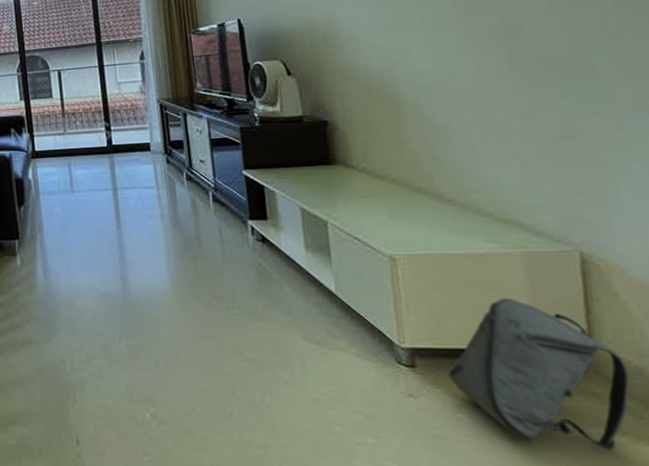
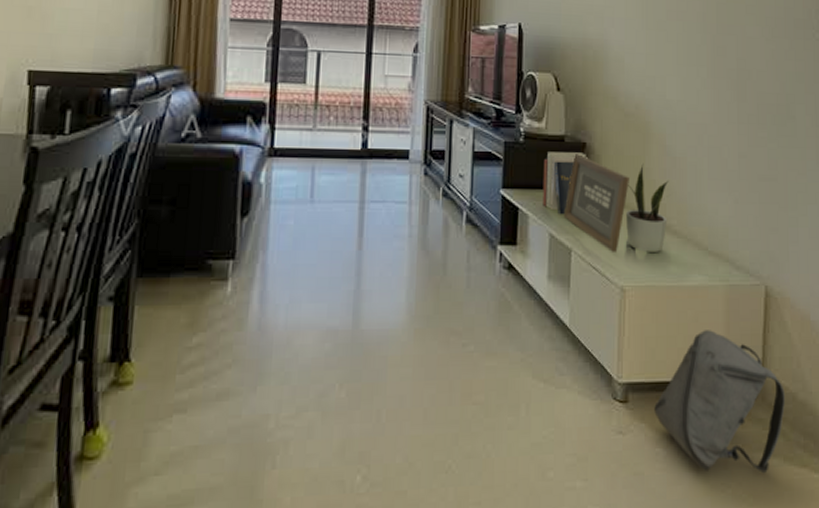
books: none [283,130,332,190] -> present [543,152,588,215]
picture frame: none [313,132,384,224] -> present [563,154,629,254]
potted plant: none [382,134,437,223] -> present [626,163,670,254]

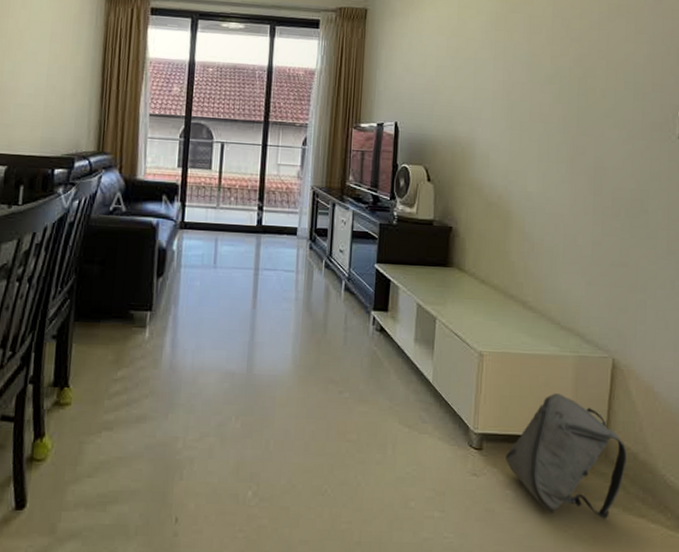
books: present [543,152,588,215] -> none [412,233,453,288]
picture frame: present [563,154,629,254] -> none [430,236,490,323]
potted plant: present [626,163,670,254] -> none [486,246,527,325]

